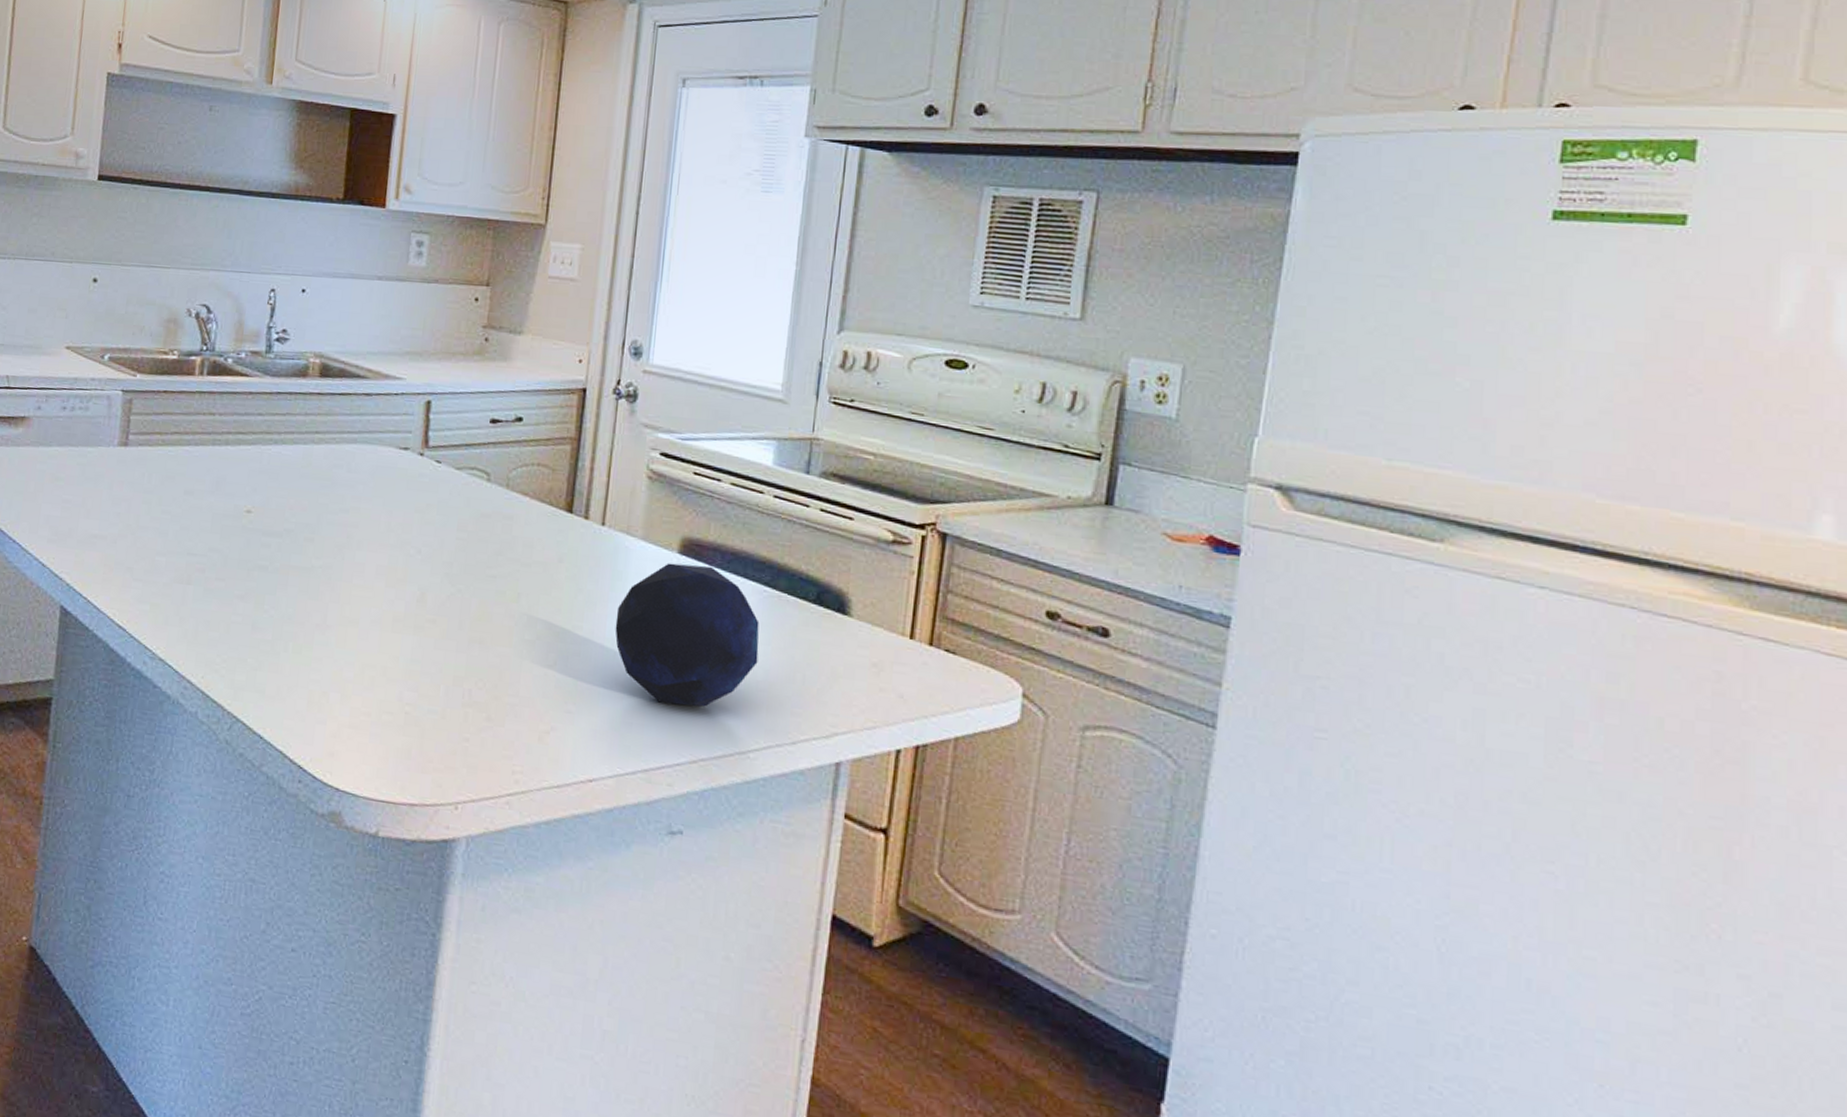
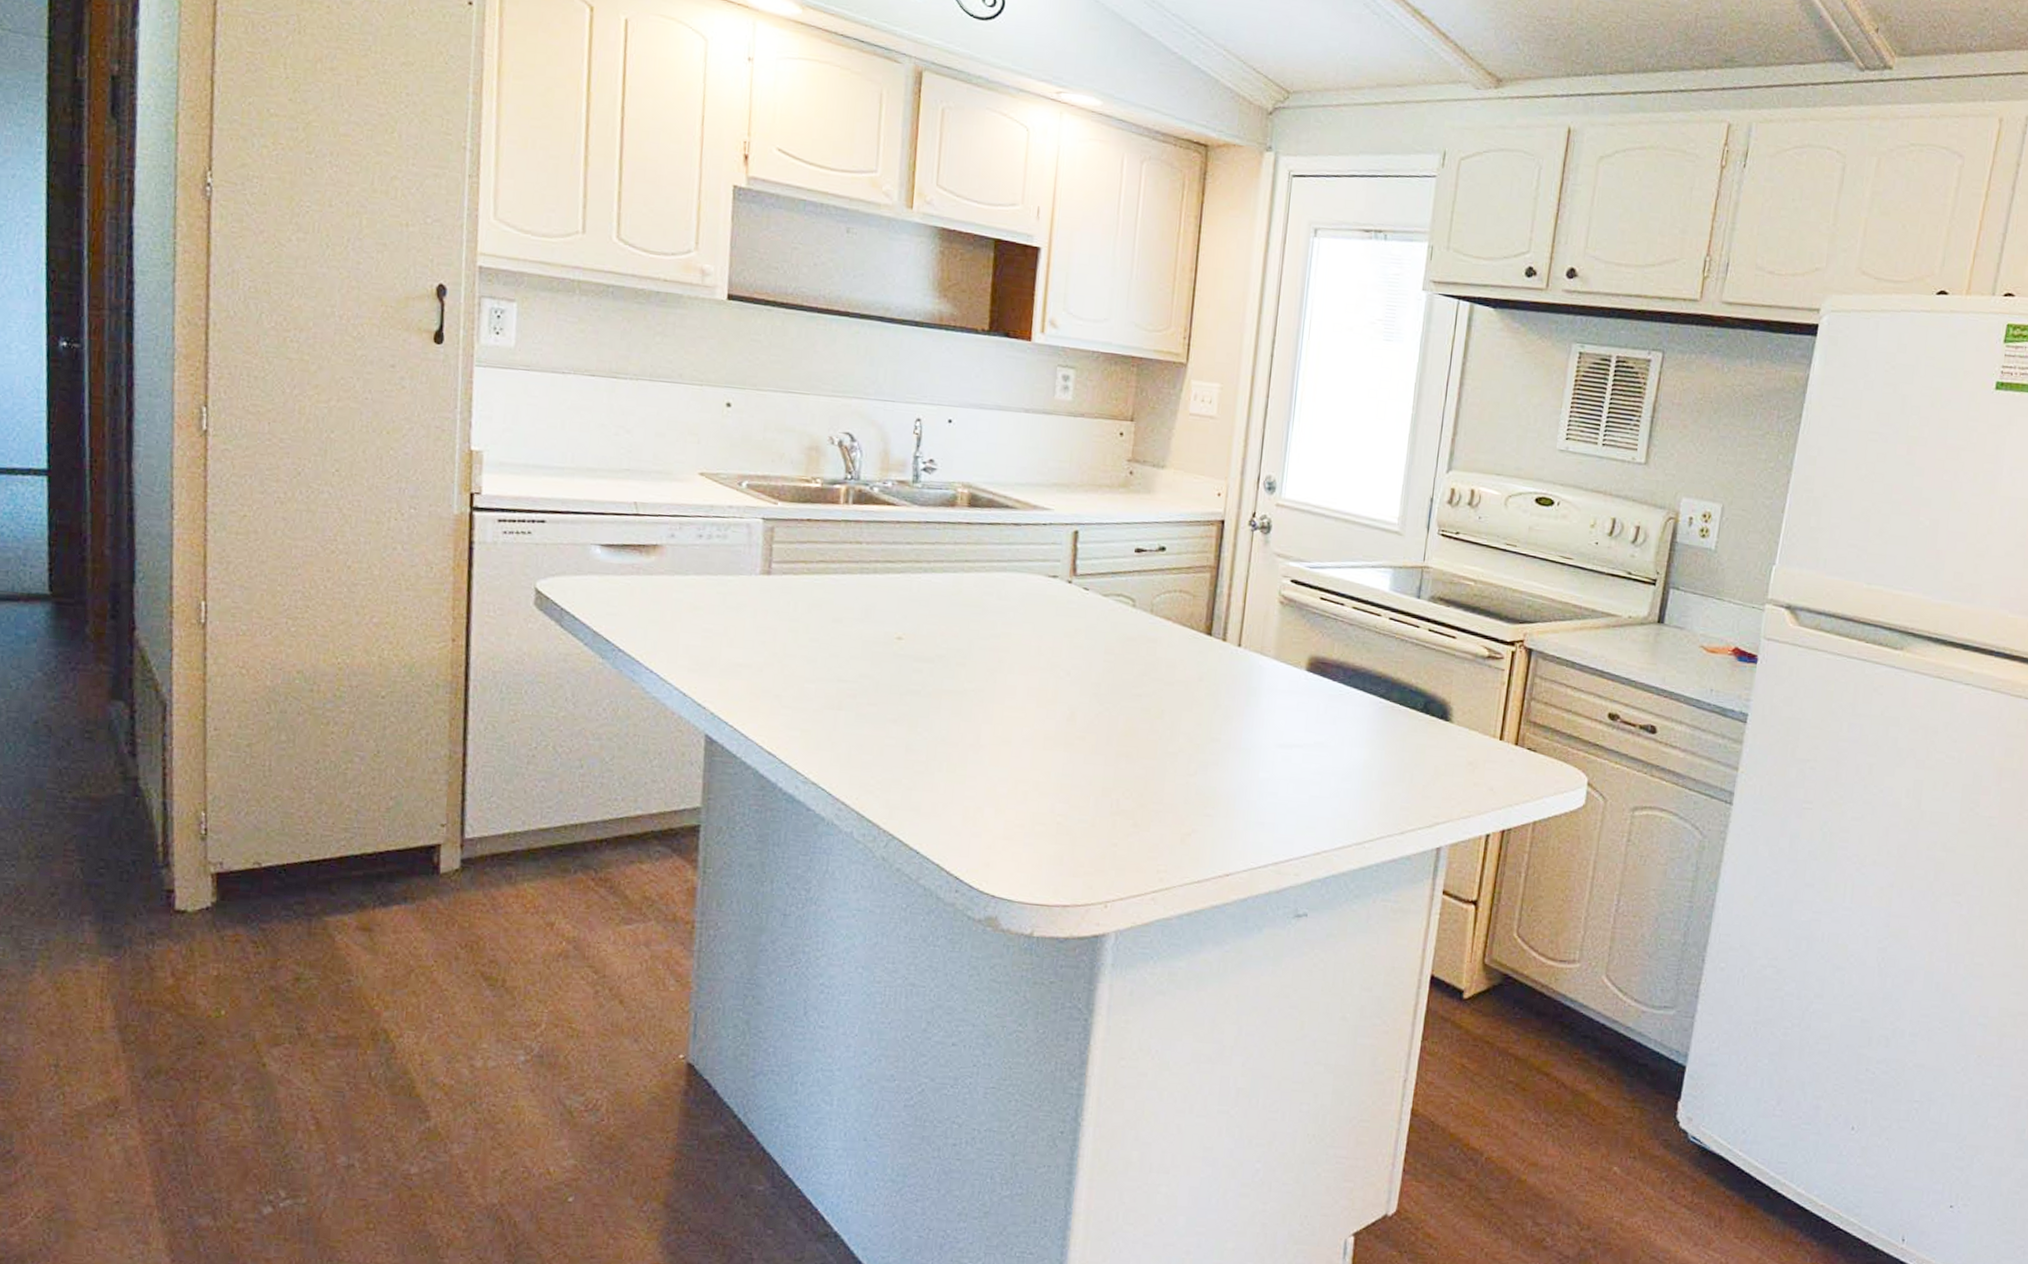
decorative orb: present [615,563,760,707] -> none [1249,679,1375,806]

